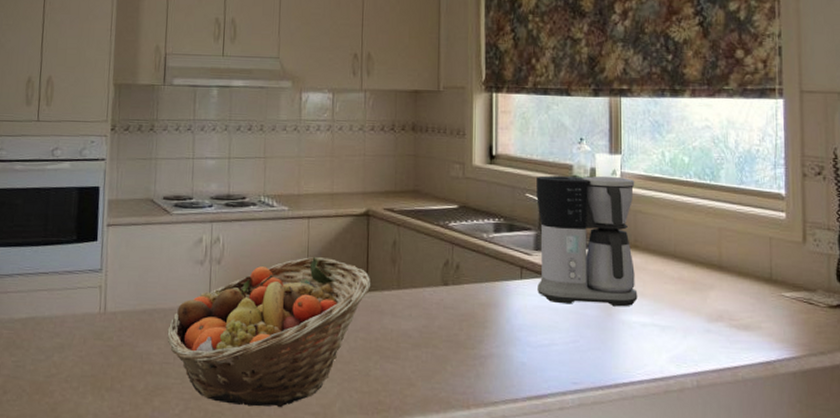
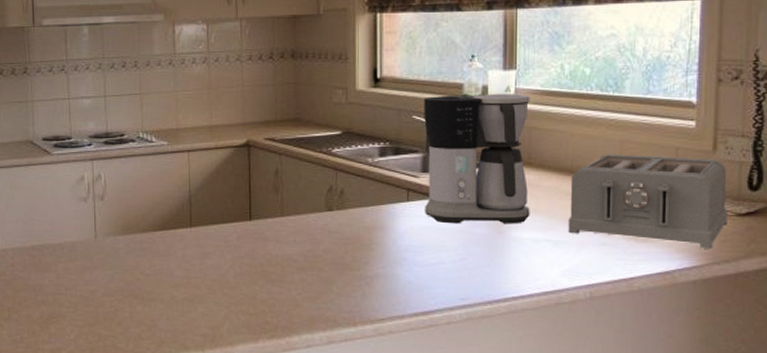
fruit basket: present [167,256,371,408] -> none [57,188,255,331]
toaster: none [674,240,821,340] -> present [568,154,728,249]

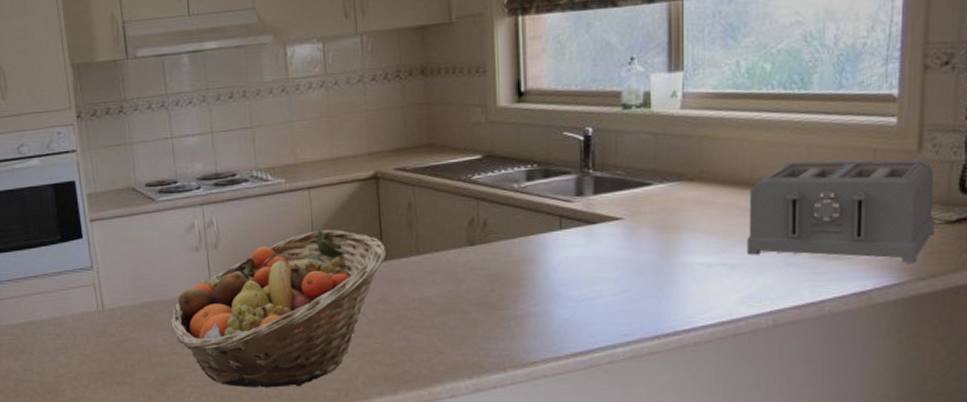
fruit basket: none [57,188,255,331] -> present [170,229,387,388]
coffee maker: present [424,93,530,224] -> none [576,98,702,252]

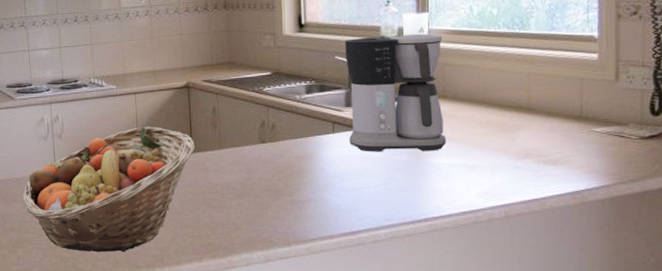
coffee maker: none [576,98,702,252] -> present [345,33,446,152]
toaster: present [747,159,935,263] -> none [482,85,632,170]

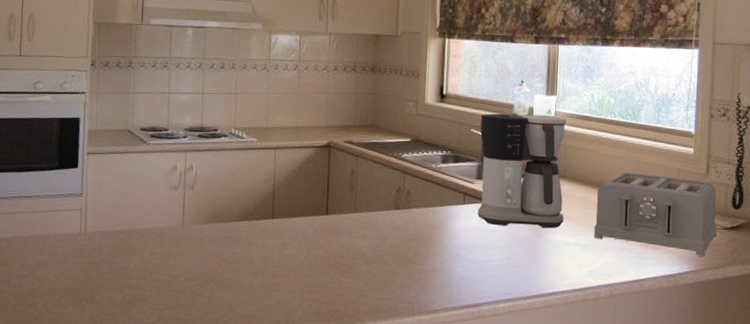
fruit basket: present [22,126,196,253] -> none [143,183,331,317]
toaster: none [482,85,632,170] -> present [594,172,717,256]

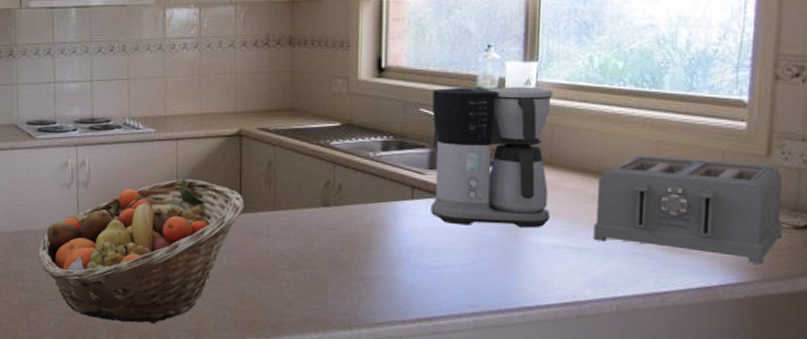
fruit basket: none [143,183,331,317] -> present [38,178,245,324]

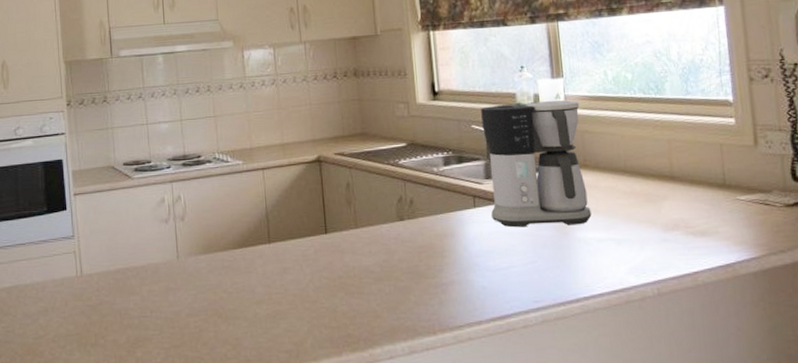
fruit basket: present [38,178,245,324] -> none [141,204,330,350]
toaster: present [593,155,783,264] -> none [625,152,778,240]

